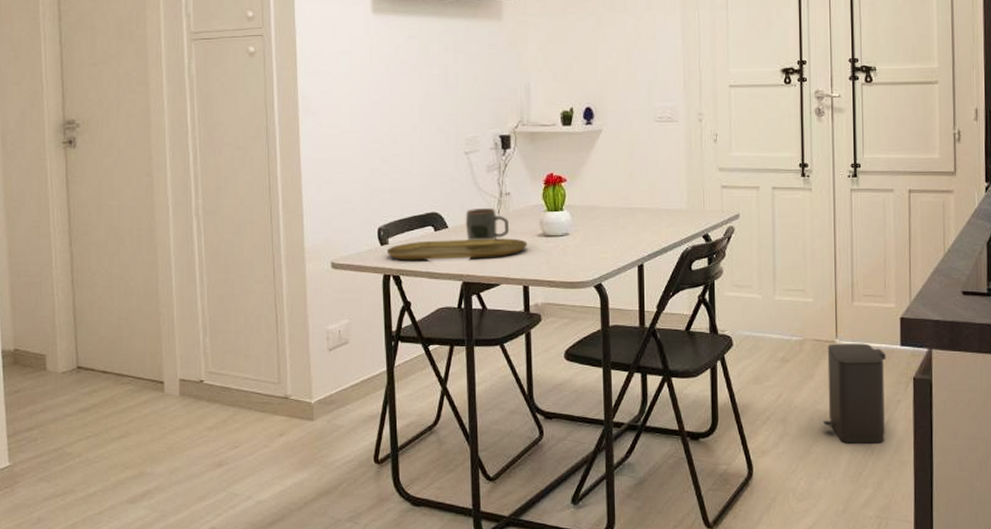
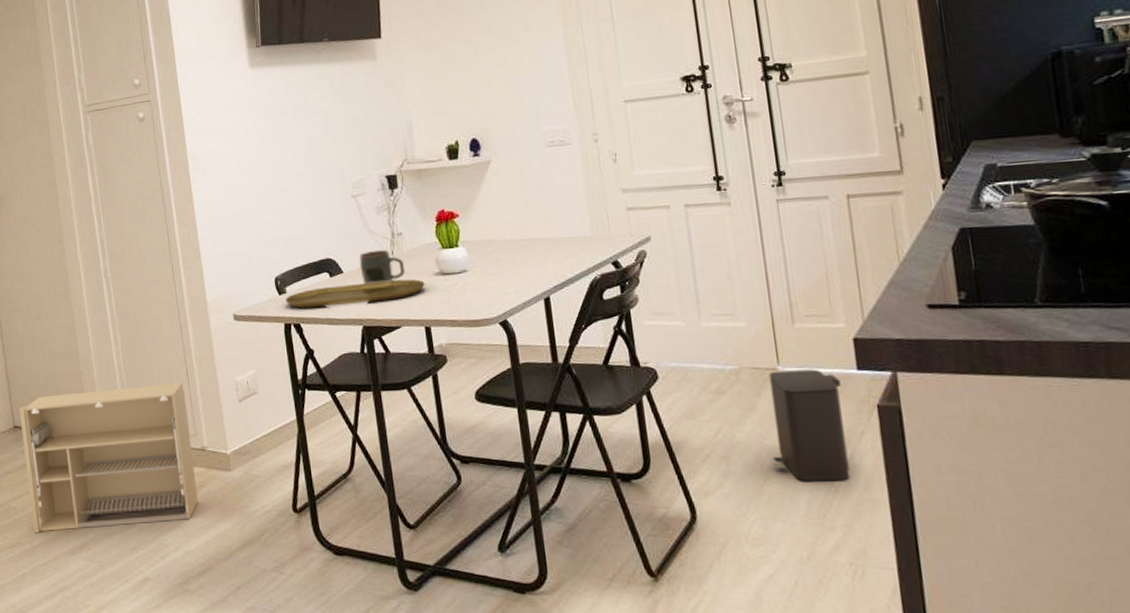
shoe rack: none [85,329,276,481] -> present [19,383,198,534]

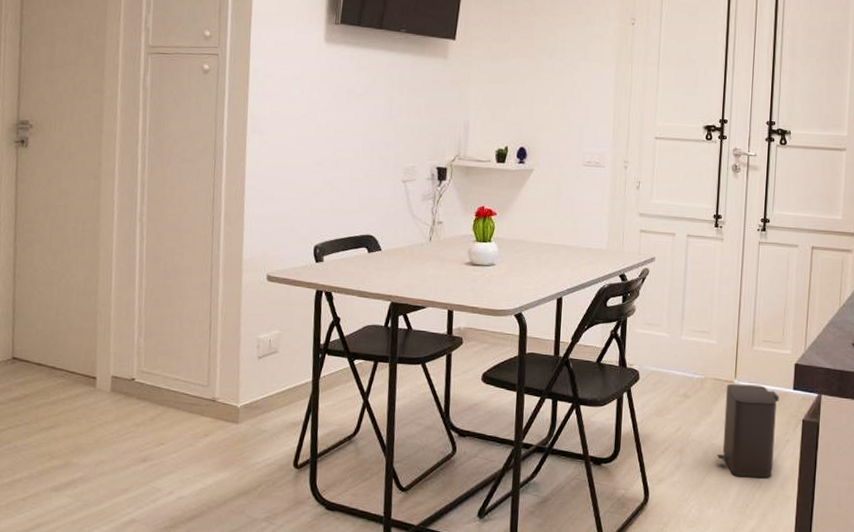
shoe rack: present [19,383,198,534] -> none [17,330,205,468]
placemat: present [285,279,425,309] -> none [321,261,455,282]
mug: present [359,249,406,285] -> none [397,234,440,265]

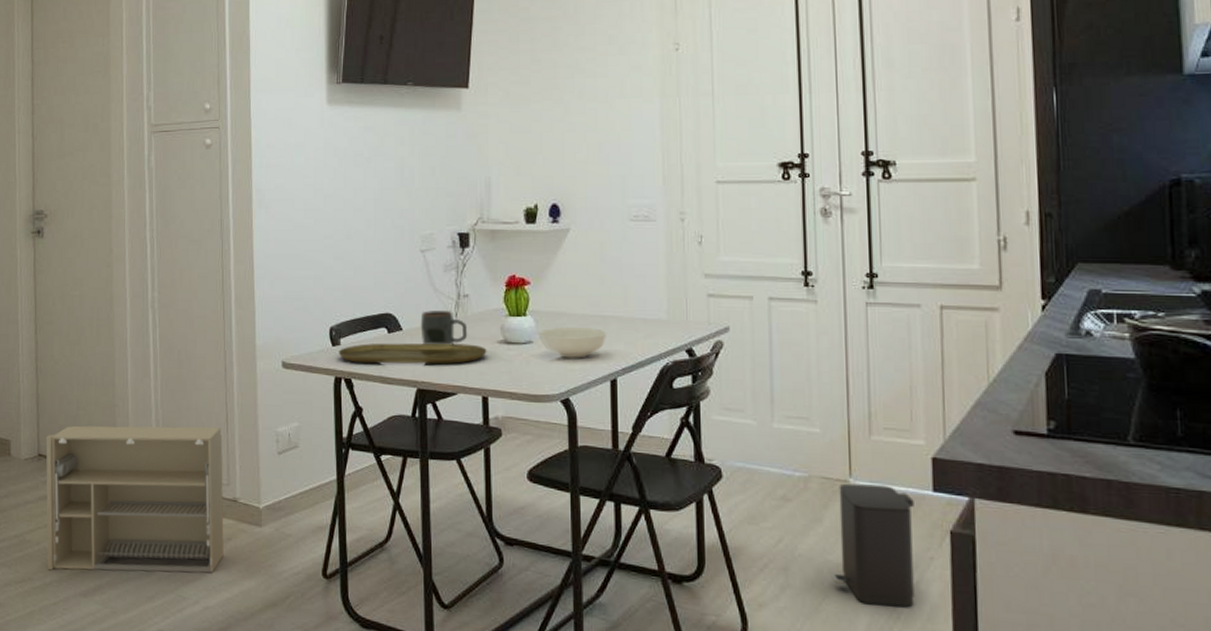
shoe rack: none [17,330,205,468] -> present [46,425,224,573]
placemat: none [321,261,455,282] -> present [338,343,487,365]
mug: none [397,234,440,265] -> present [420,310,468,345]
bowl: none [499,253,558,280] -> present [538,327,608,358]

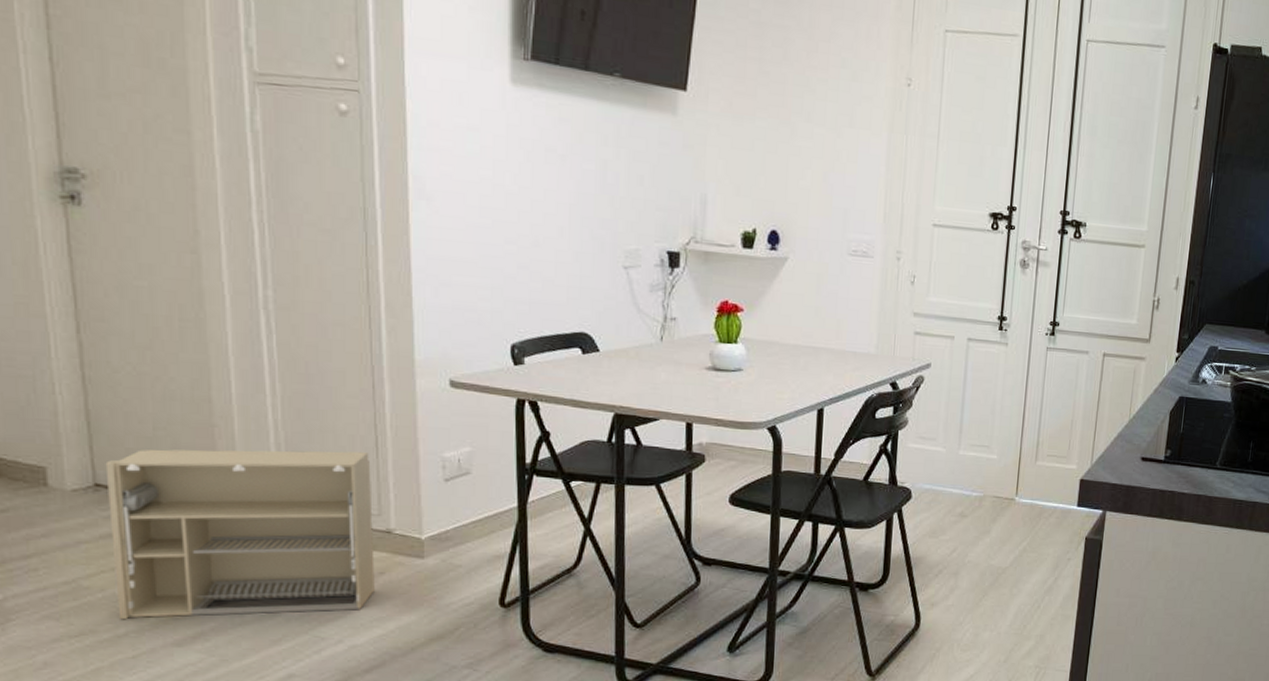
placemat: present [338,343,487,365] -> none [521,364,694,389]
mug: present [420,310,468,345] -> none [620,332,674,369]
bowl: present [538,327,608,358] -> none [748,356,819,388]
pedal bin: present [830,483,914,608] -> none [991,501,1062,599]

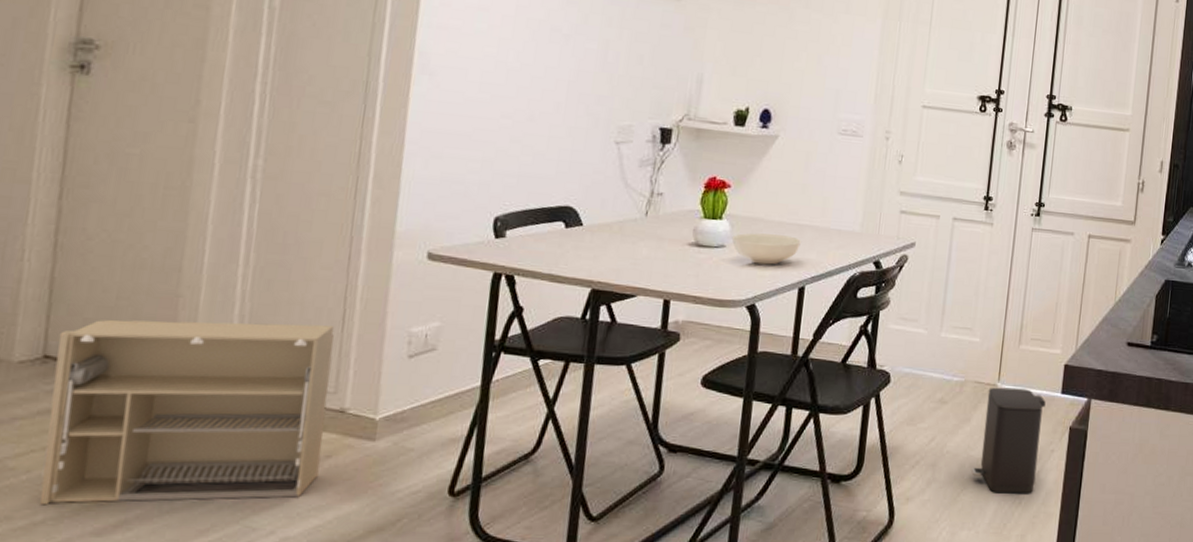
bowl: none [748,356,819,388] -> present [731,233,802,265]
pedal bin: none [991,501,1062,599] -> present [970,387,1046,494]

